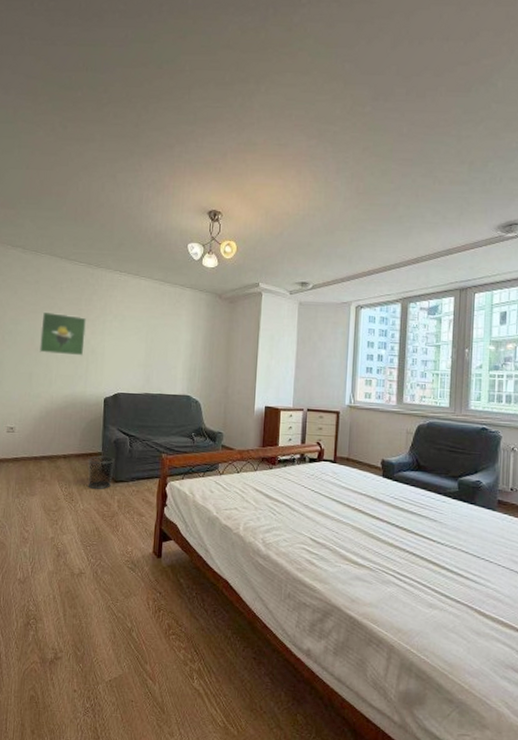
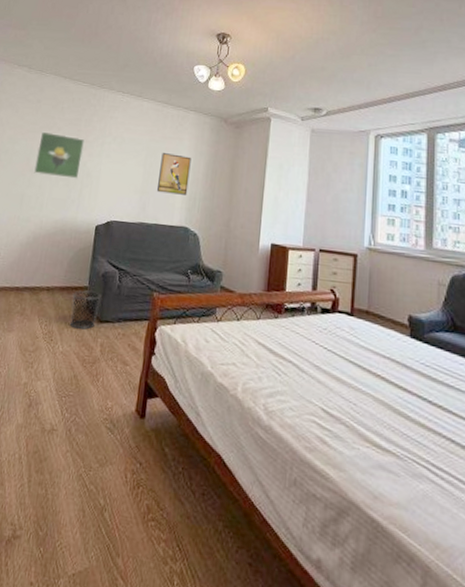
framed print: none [160,329,190,367] -> present [157,153,191,195]

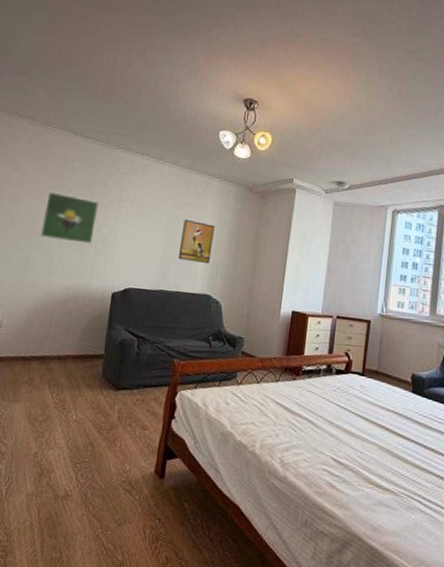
waste bin: present [69,290,102,330] -> none [84,358,119,397]

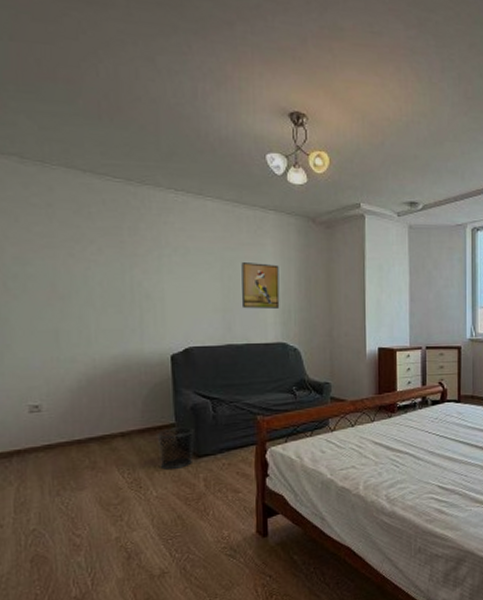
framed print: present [40,191,99,244] -> none [63,246,135,303]
waste bin: none [84,358,119,397] -> present [157,427,195,470]

